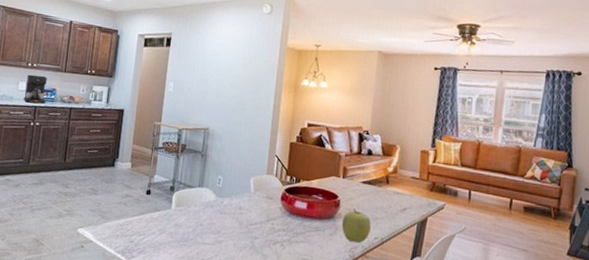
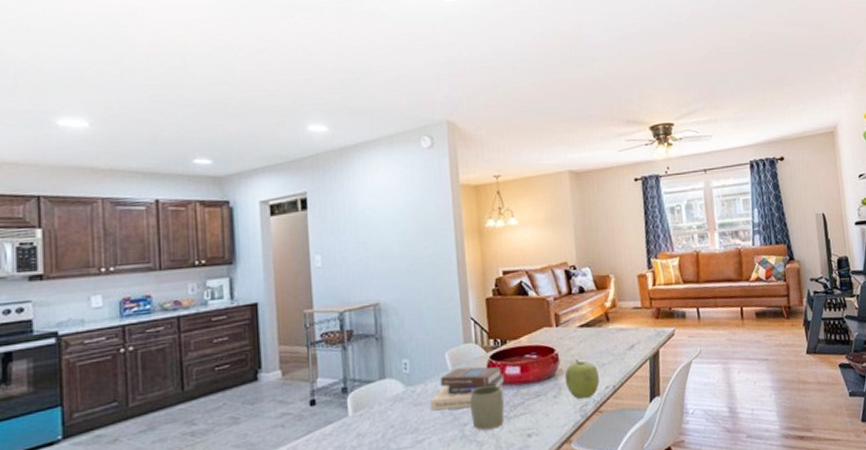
coffee maker: present [23,74,47,104] -> none [102,281,137,323]
books: none [232,192,294,226] -> present [431,366,505,411]
mug: none [261,211,290,247] -> present [470,385,505,430]

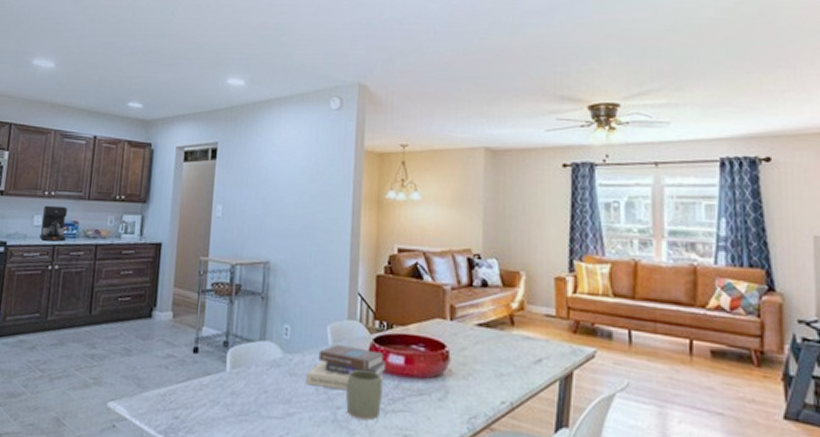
coffee maker: none [102,281,137,323] -> present [39,205,68,242]
fruit: present [564,359,599,399] -> none [453,362,494,410]

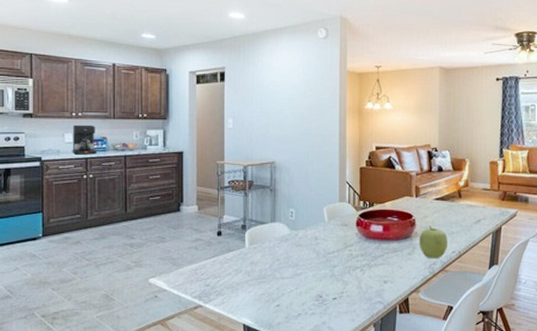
books: present [306,343,387,391] -> none [309,220,370,254]
mug: present [346,369,382,420] -> none [340,237,367,273]
fruit: none [453,362,494,410] -> present [419,226,447,258]

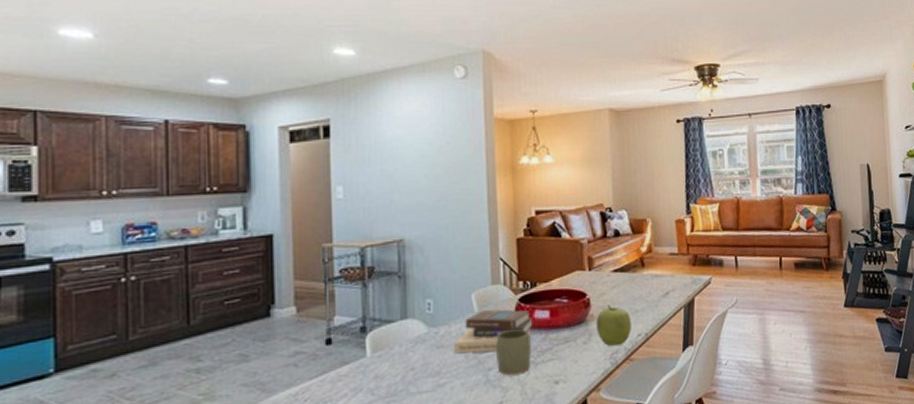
coffee maker: present [72,124,96,155] -> none [102,206,141,250]
books: none [309,220,370,254] -> present [454,309,533,354]
mug: none [340,237,367,273] -> present [496,328,531,376]

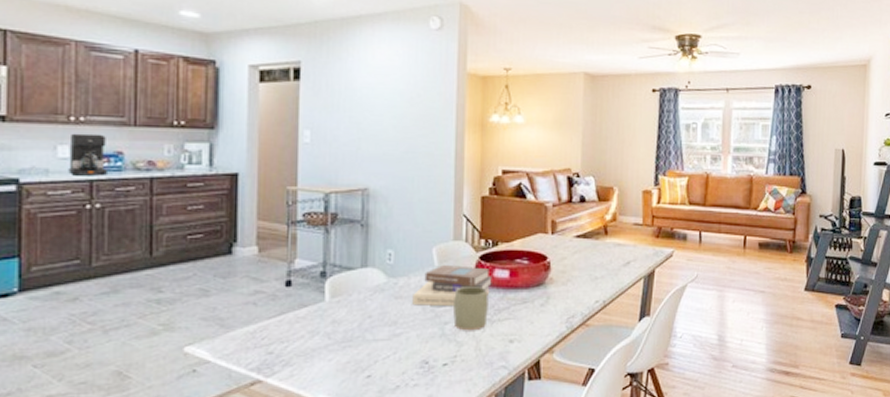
coffee maker: none [102,206,141,250] -> present [68,133,107,176]
fruit: present [595,305,631,346] -> none [554,270,590,310]

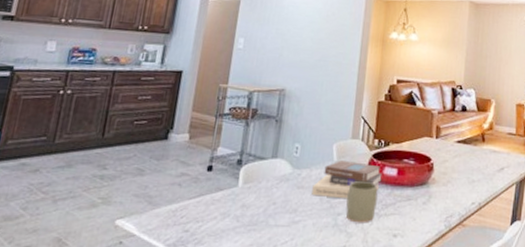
coffee maker: present [68,133,107,176] -> none [52,32,86,67]

